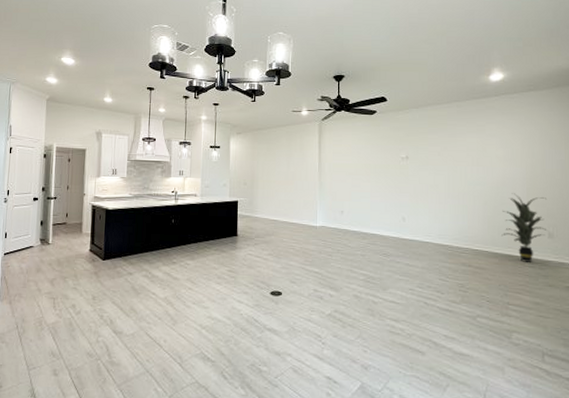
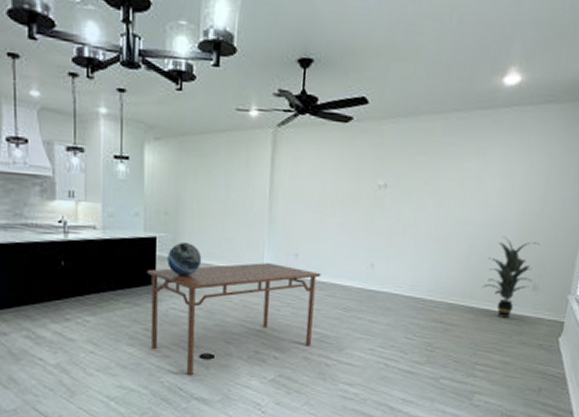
dining table: none [231,218,363,310] -> present [147,263,321,376]
decorative globe: none [246,204,271,230] -> present [167,243,202,277]

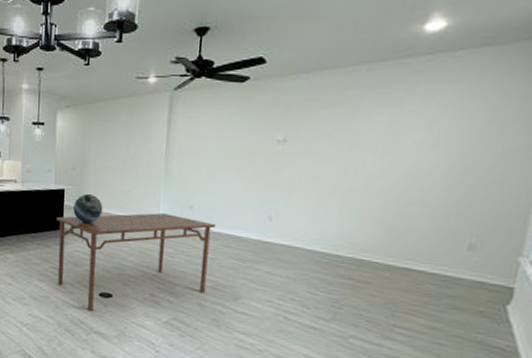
indoor plant: present [482,236,539,318] -> none [400,190,476,279]

